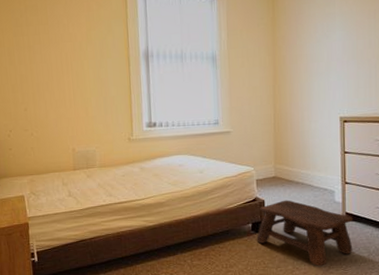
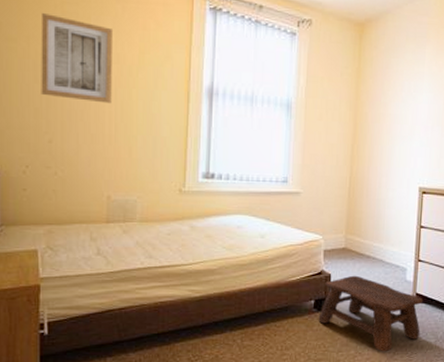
wall art: none [10,9,69,75] -> present [41,13,114,104]

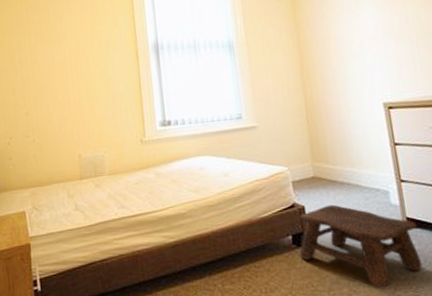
wall art: present [41,13,114,104] -> none [11,9,73,76]

